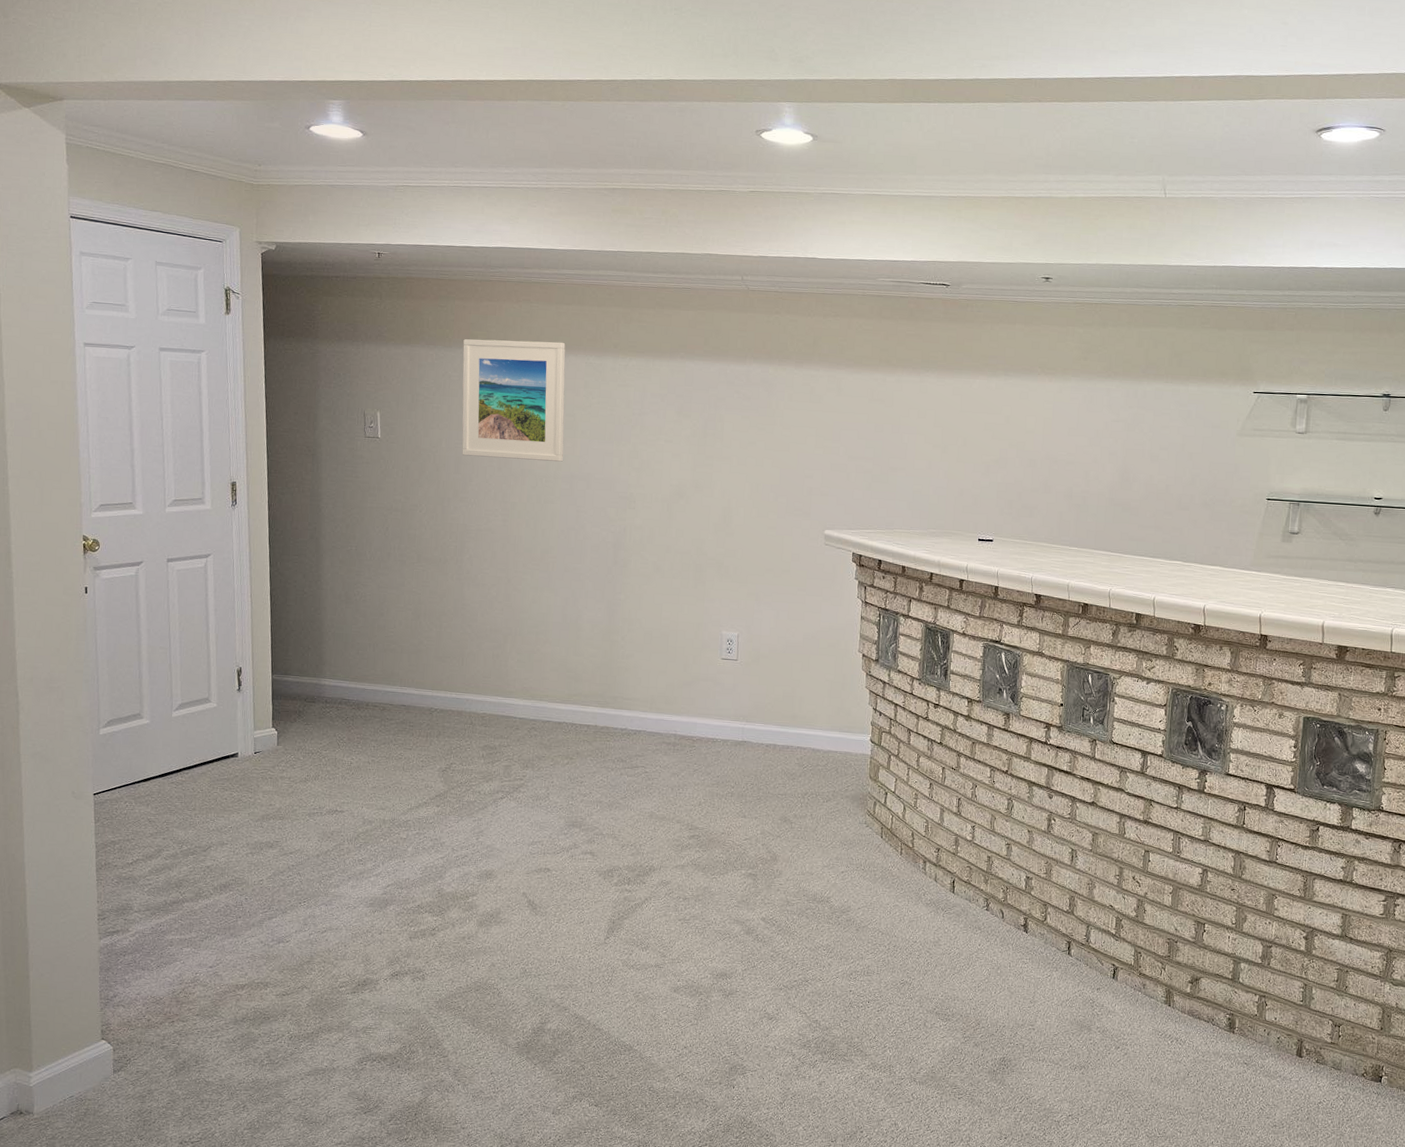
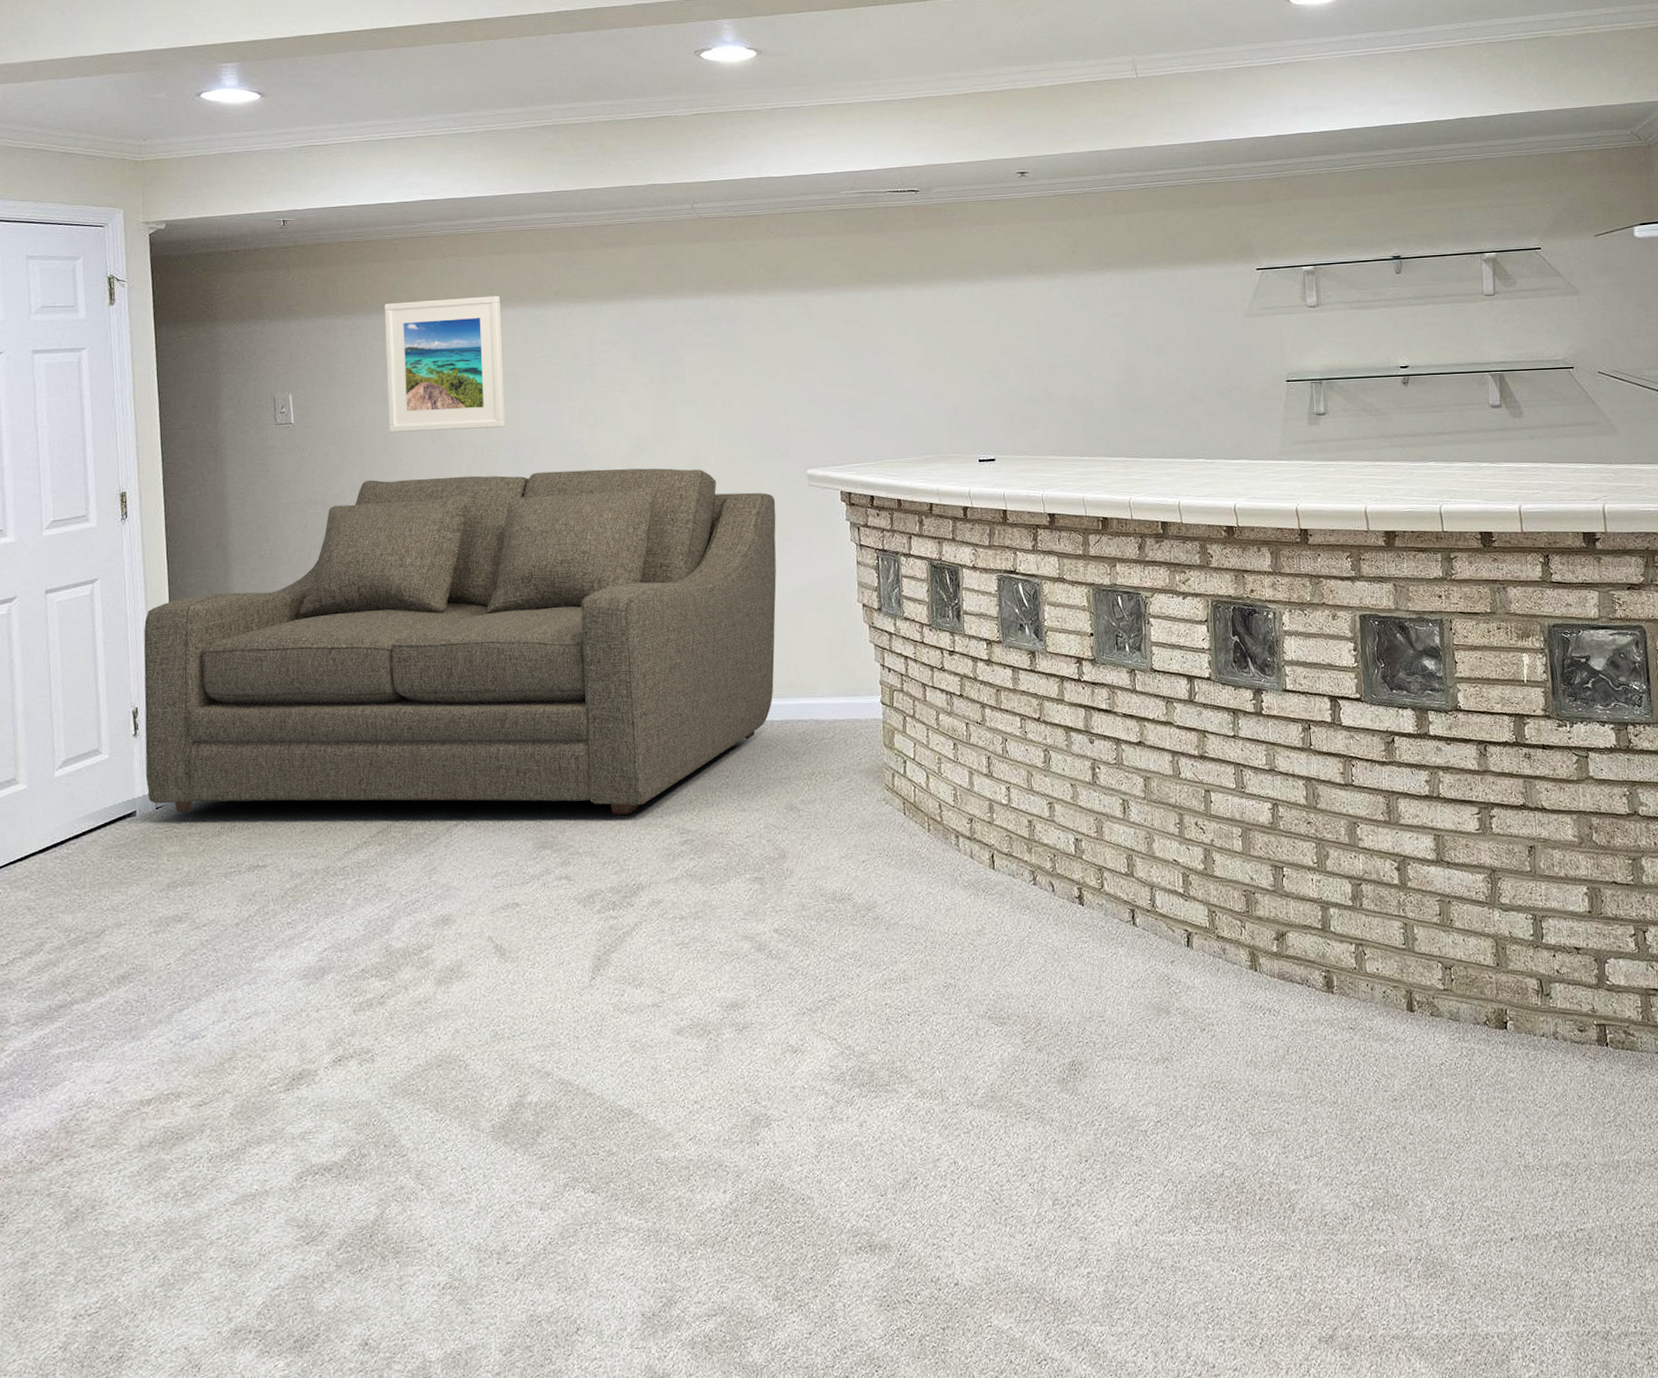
sofa: none [246,495,795,808] -> present [143,468,777,815]

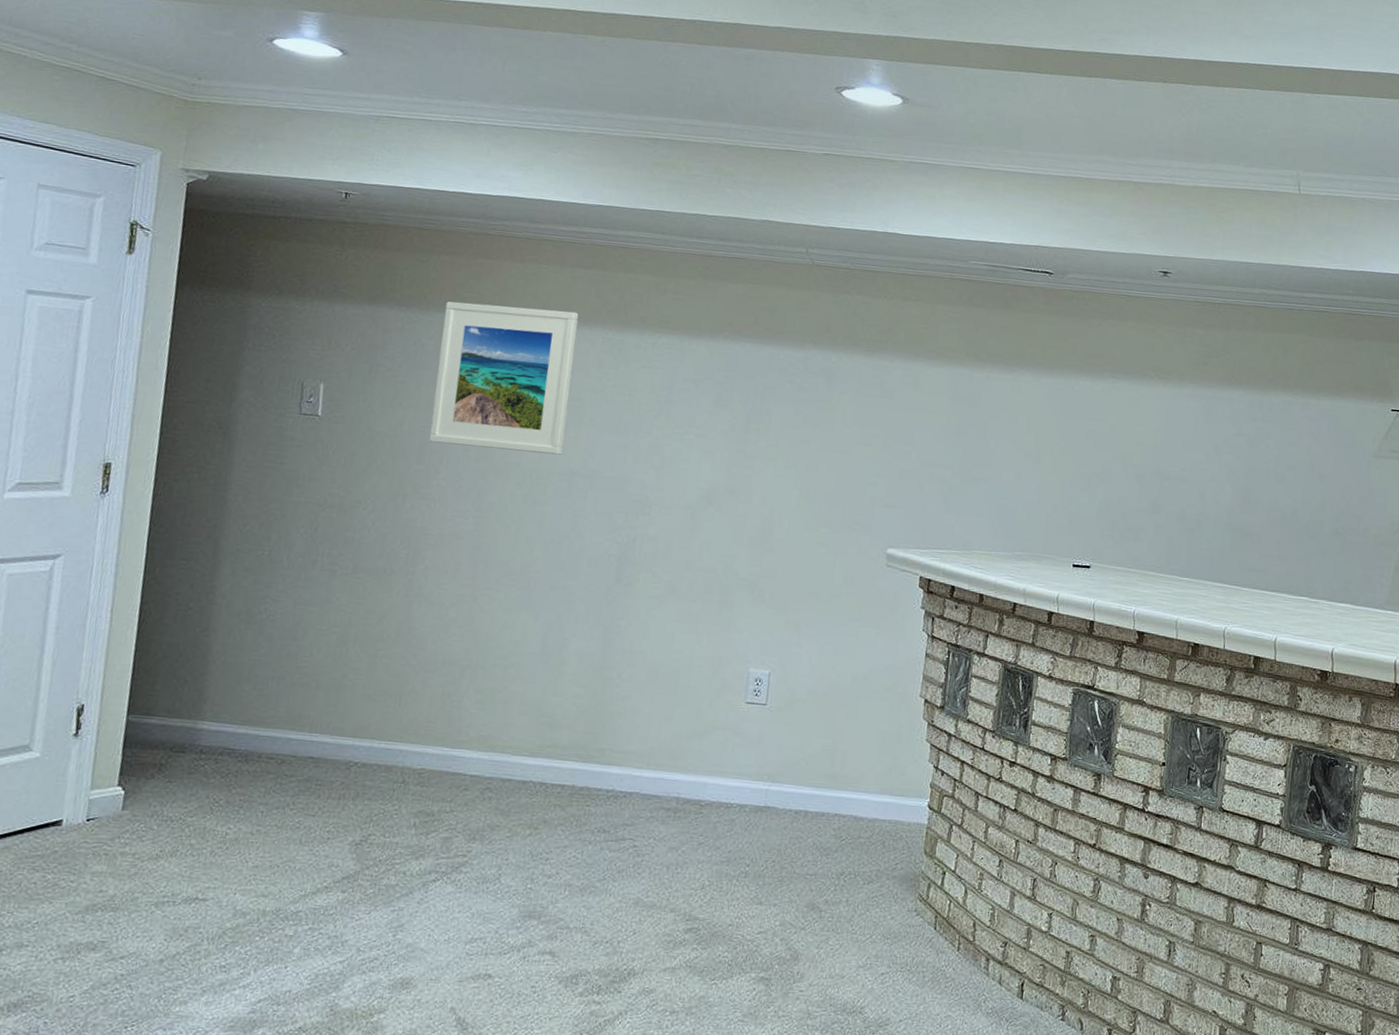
sofa: present [143,468,777,815] -> none [79,490,848,892]

